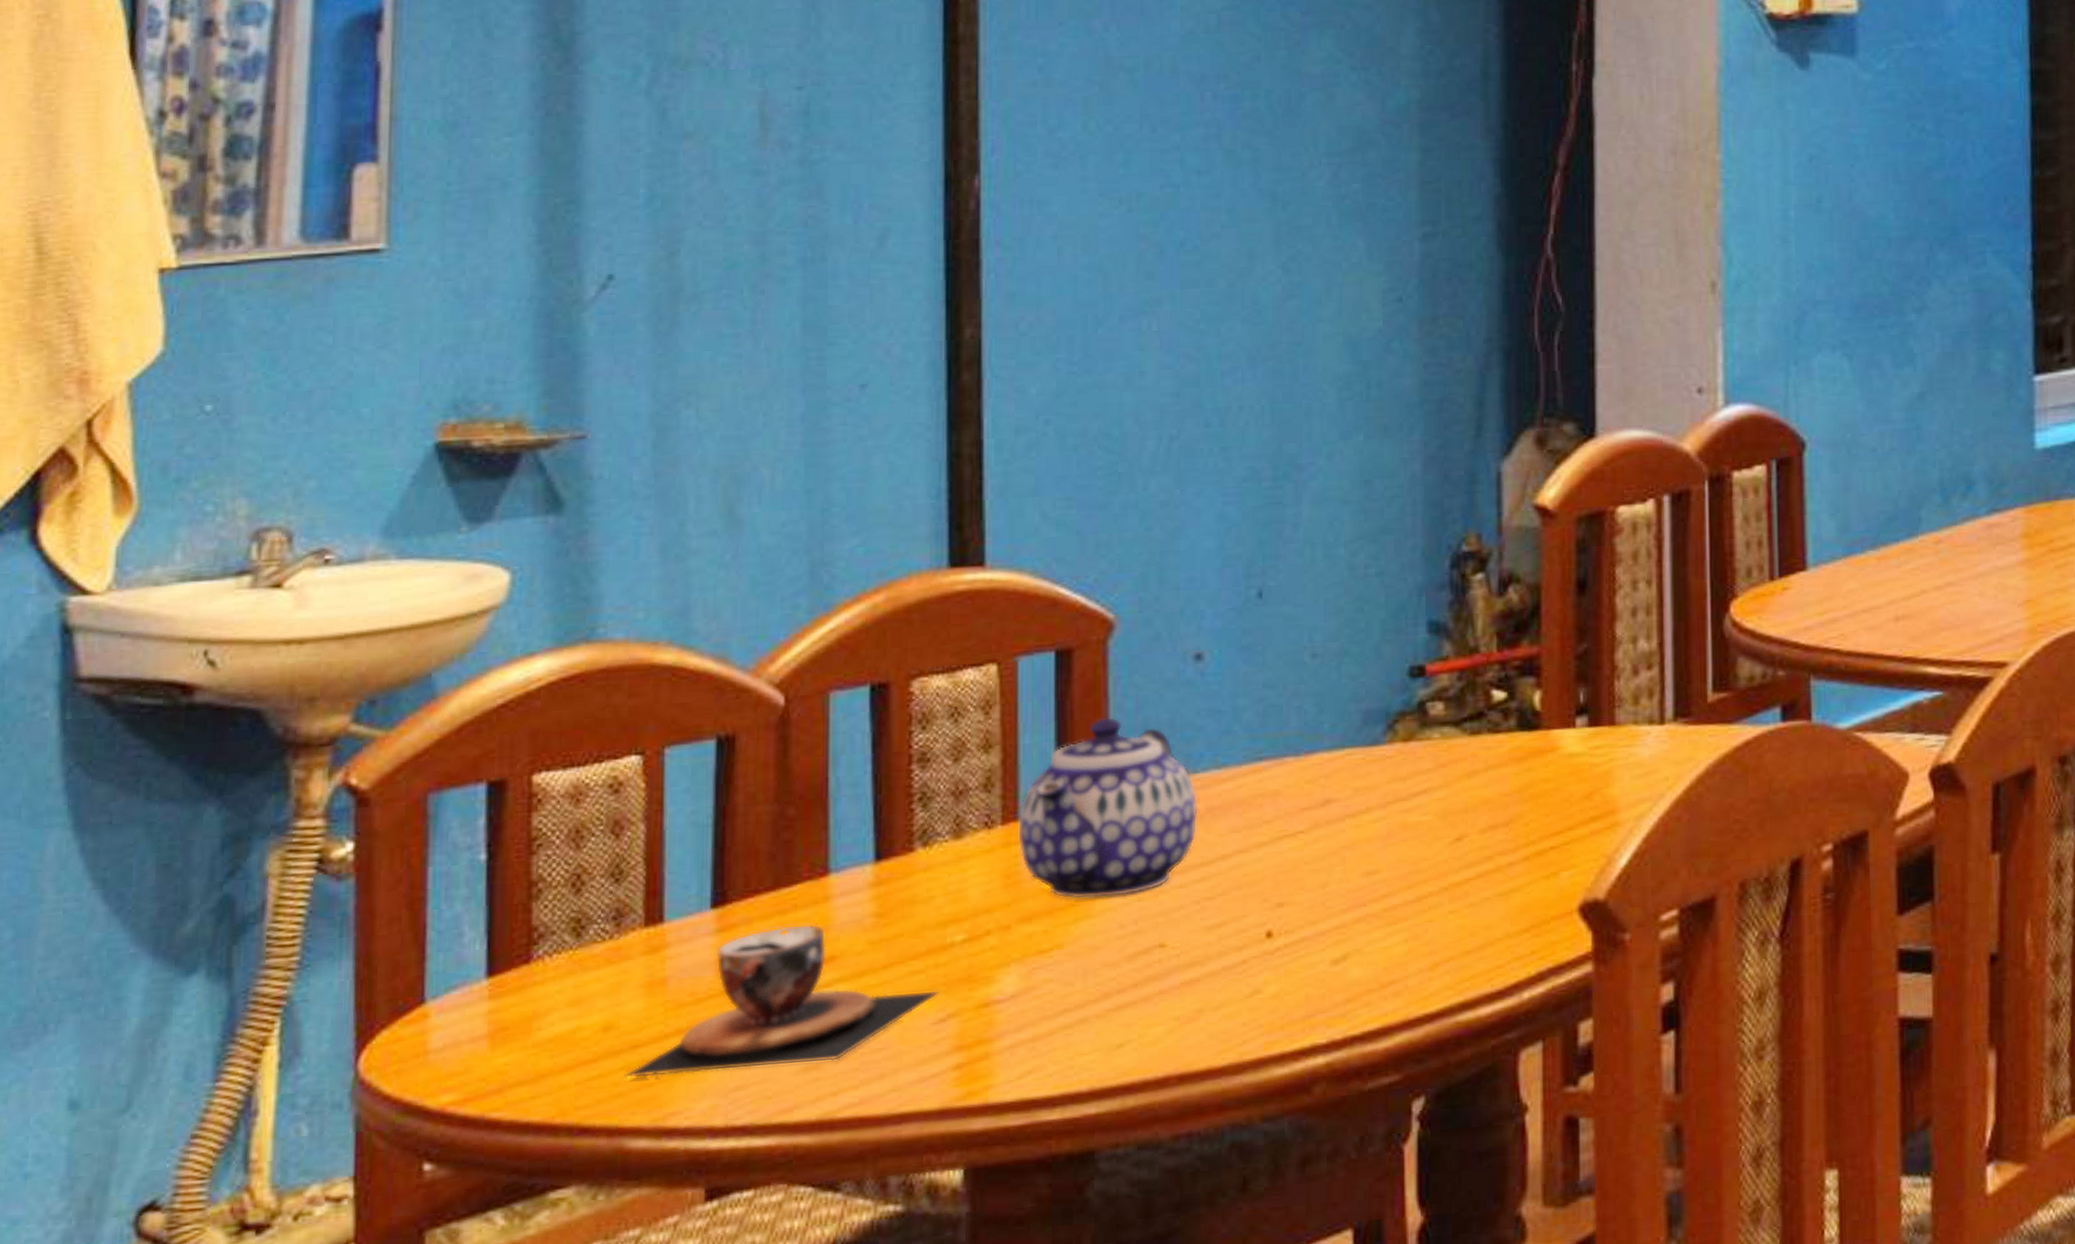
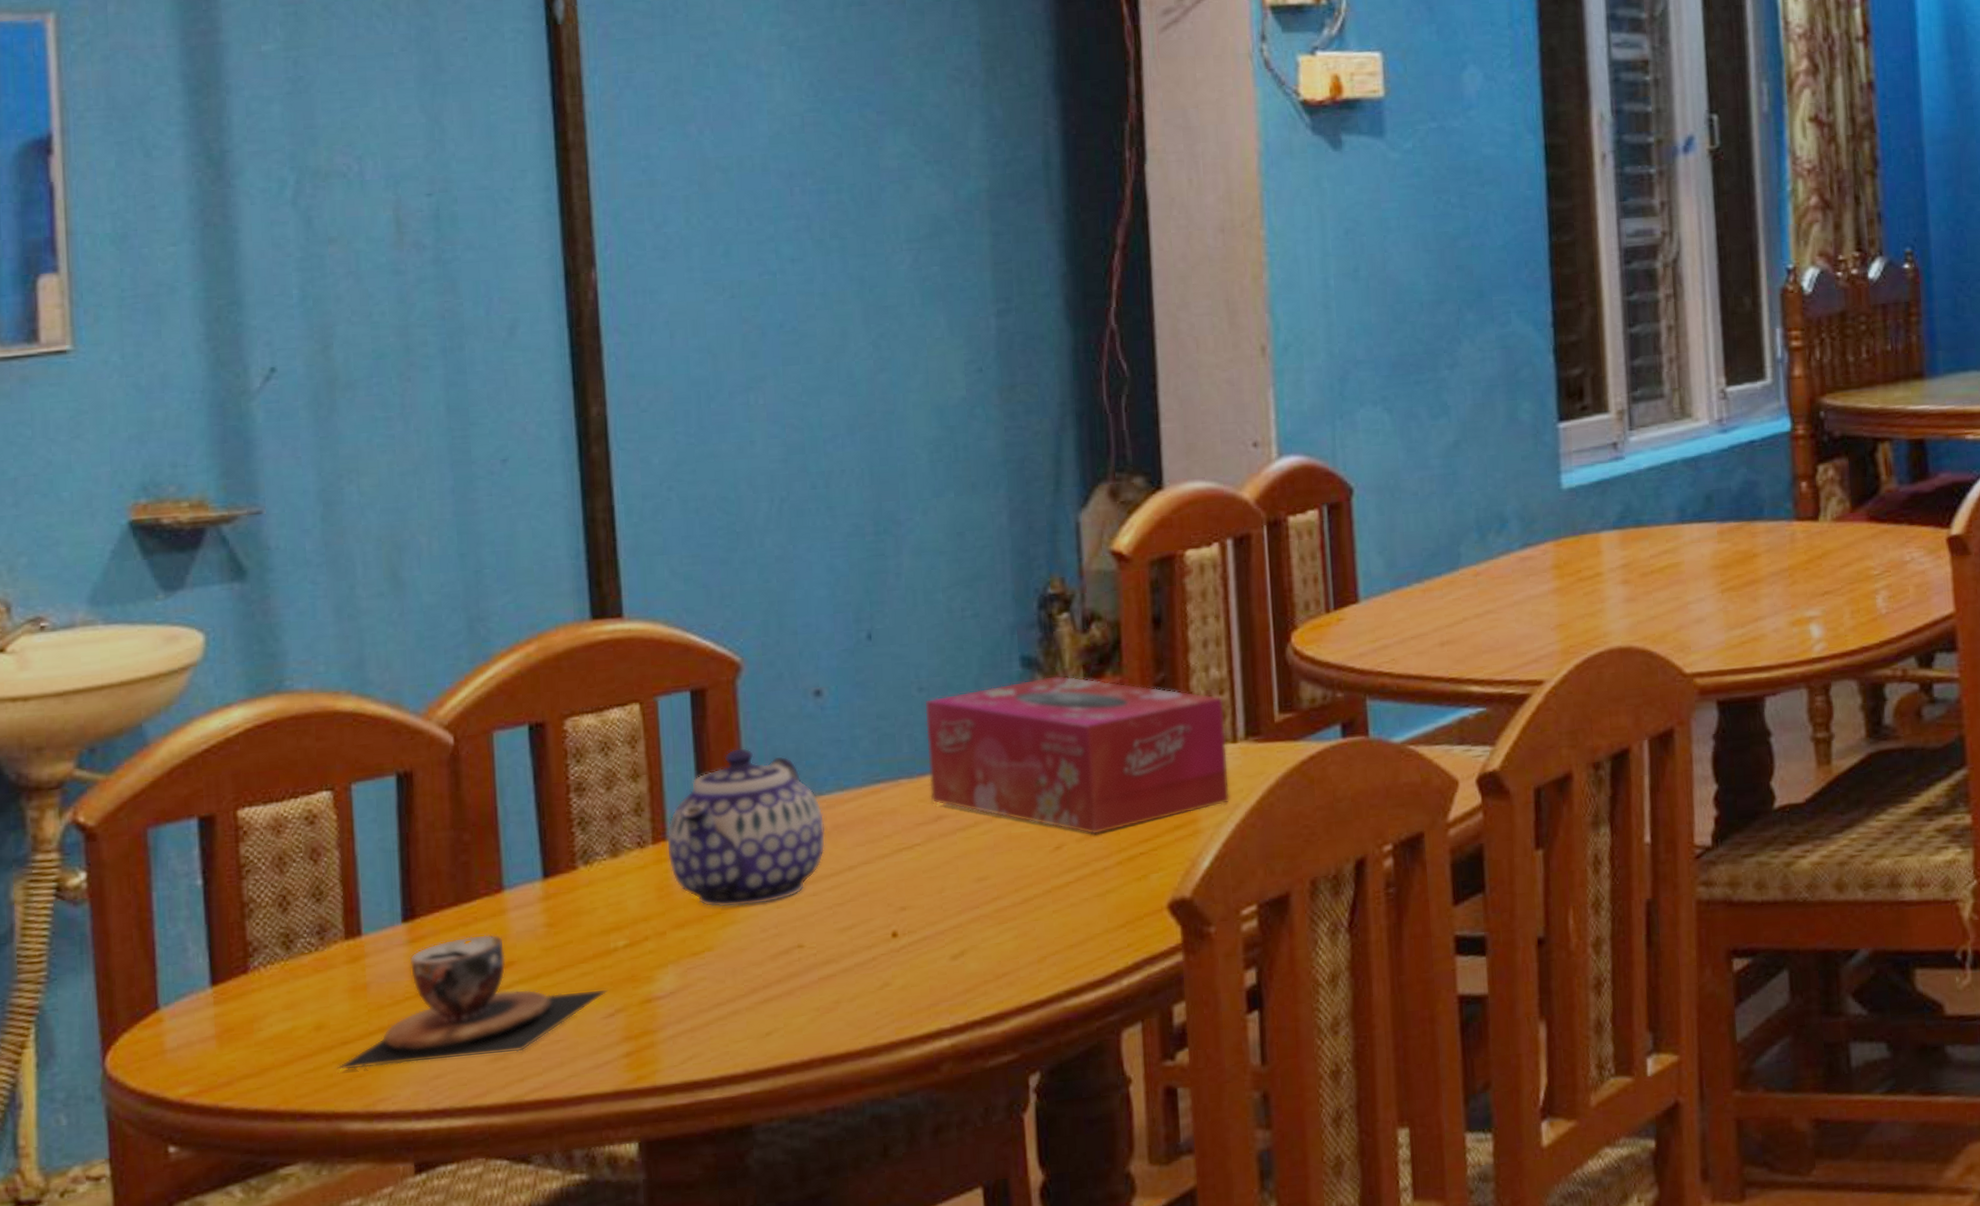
tissue box: none [1318,643,1654,825] -> present [924,675,1231,835]

